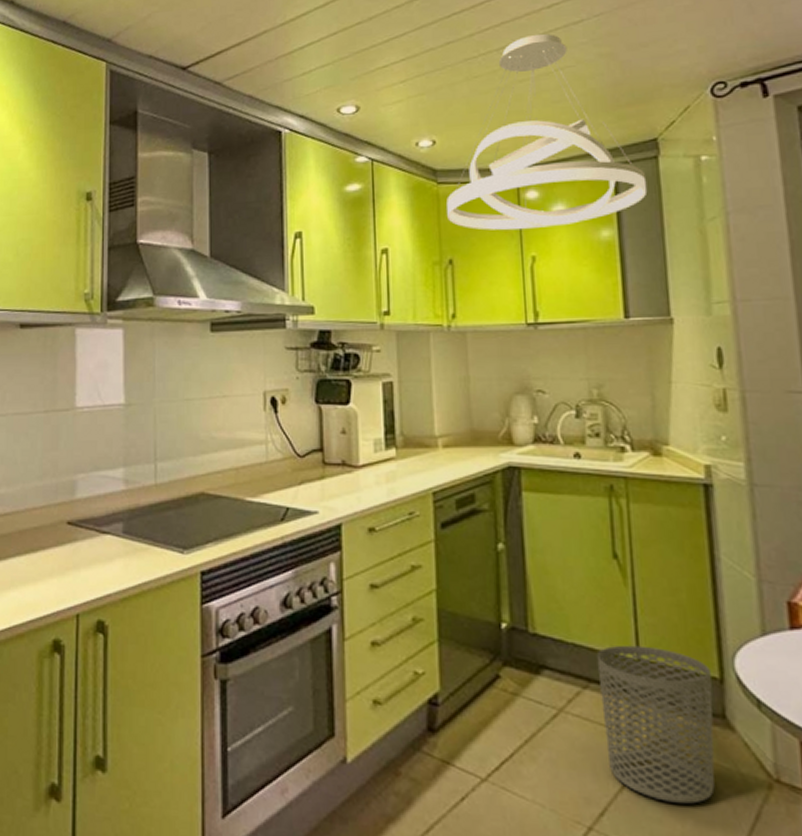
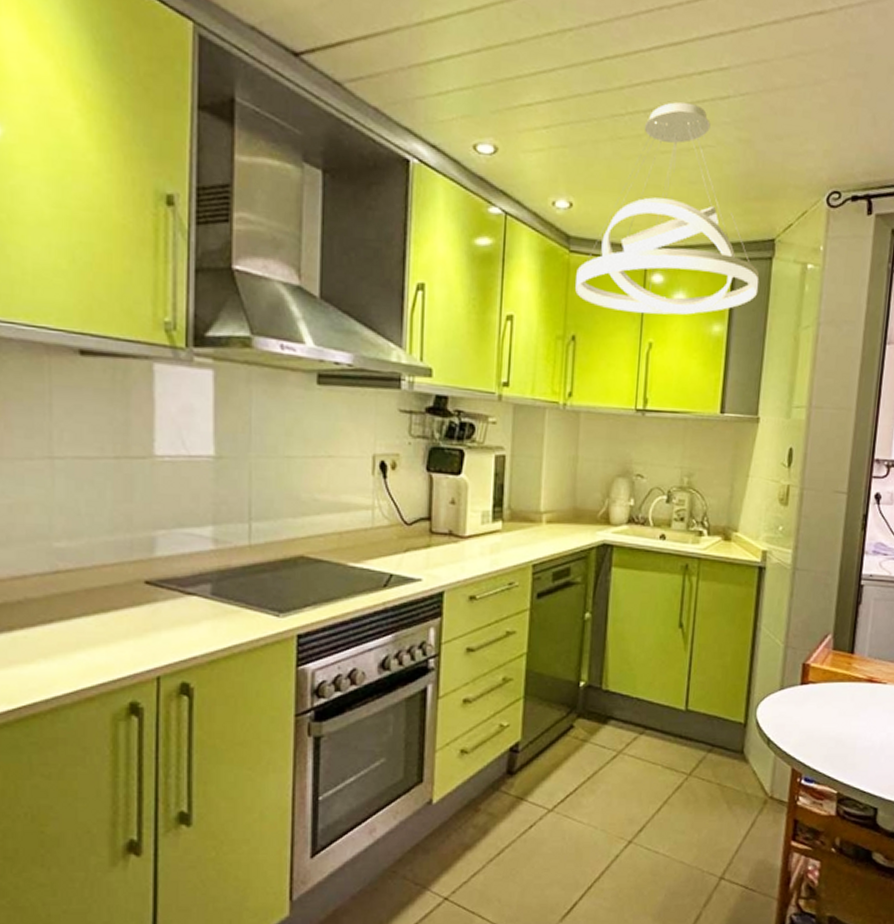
waste bin: present [596,645,715,804] -> none [651,698,739,818]

